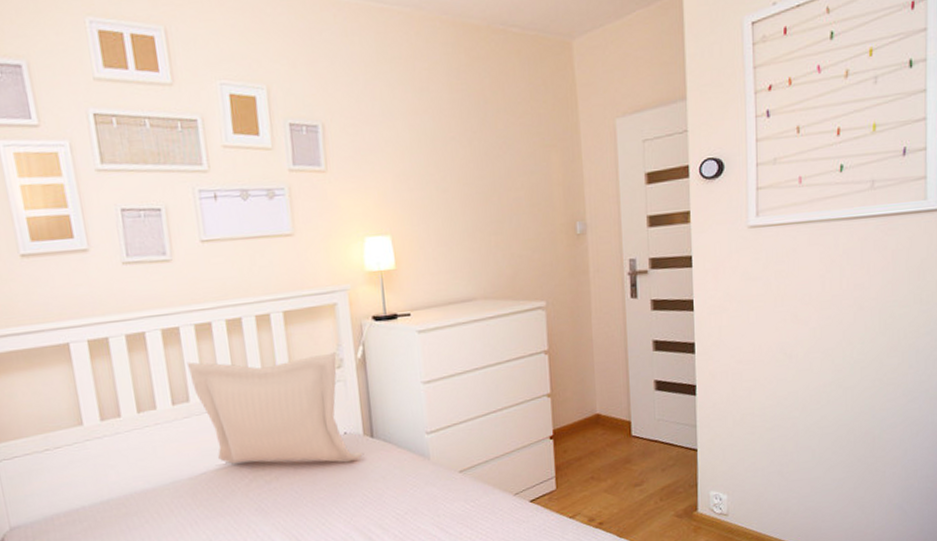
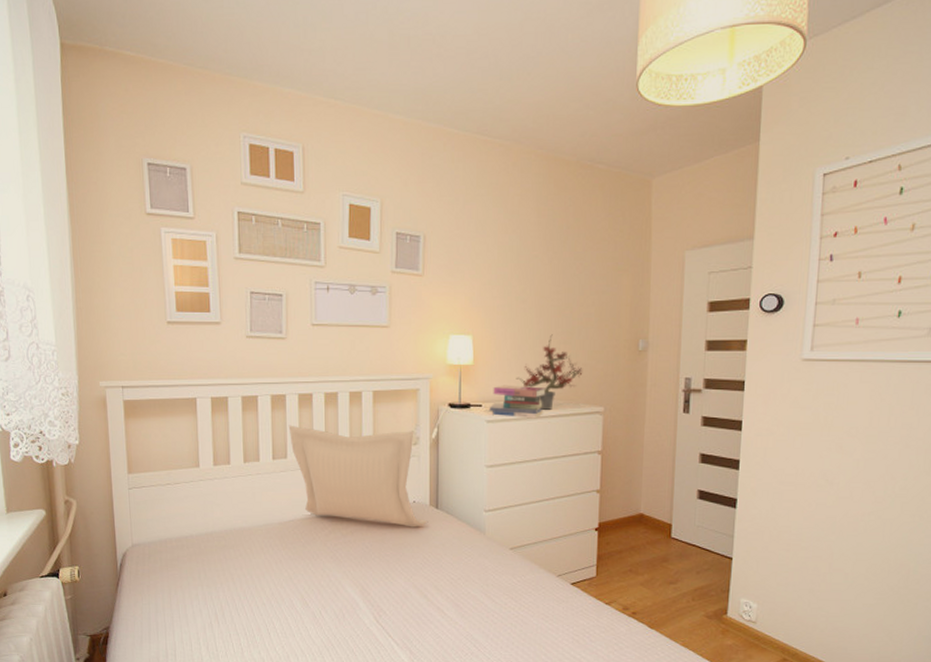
books: none [418,286,481,325] -> present [489,385,546,419]
potted plant: none [445,225,519,312] -> present [516,334,583,410]

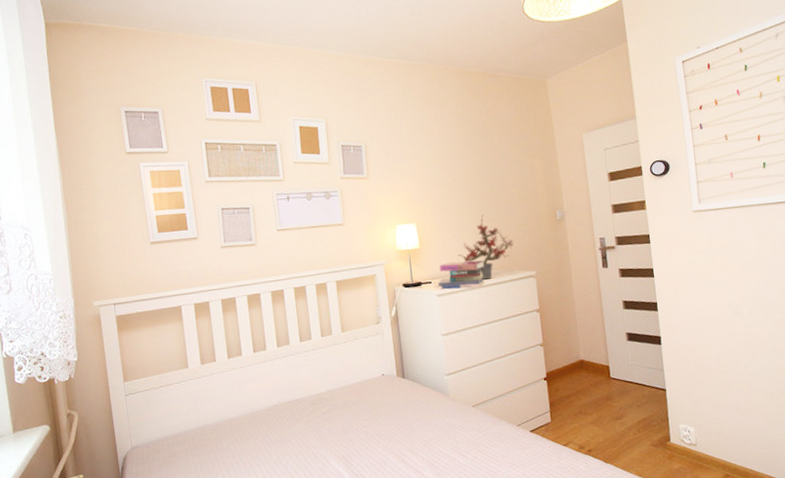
cushion: present [288,425,428,528] -> none [265,311,398,399]

